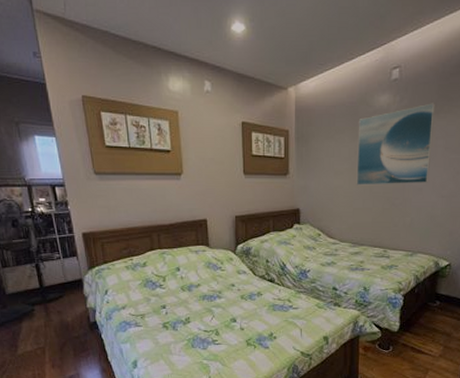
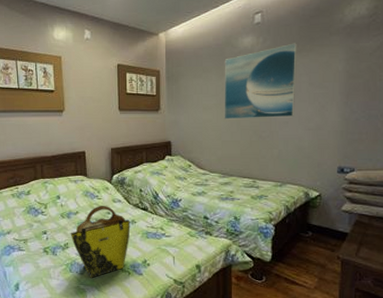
tote bag: none [191,278,256,353] -> present [70,206,131,278]

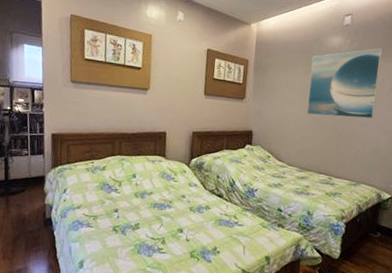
tote bag: present [70,206,131,278] -> none [142,188,205,261]

